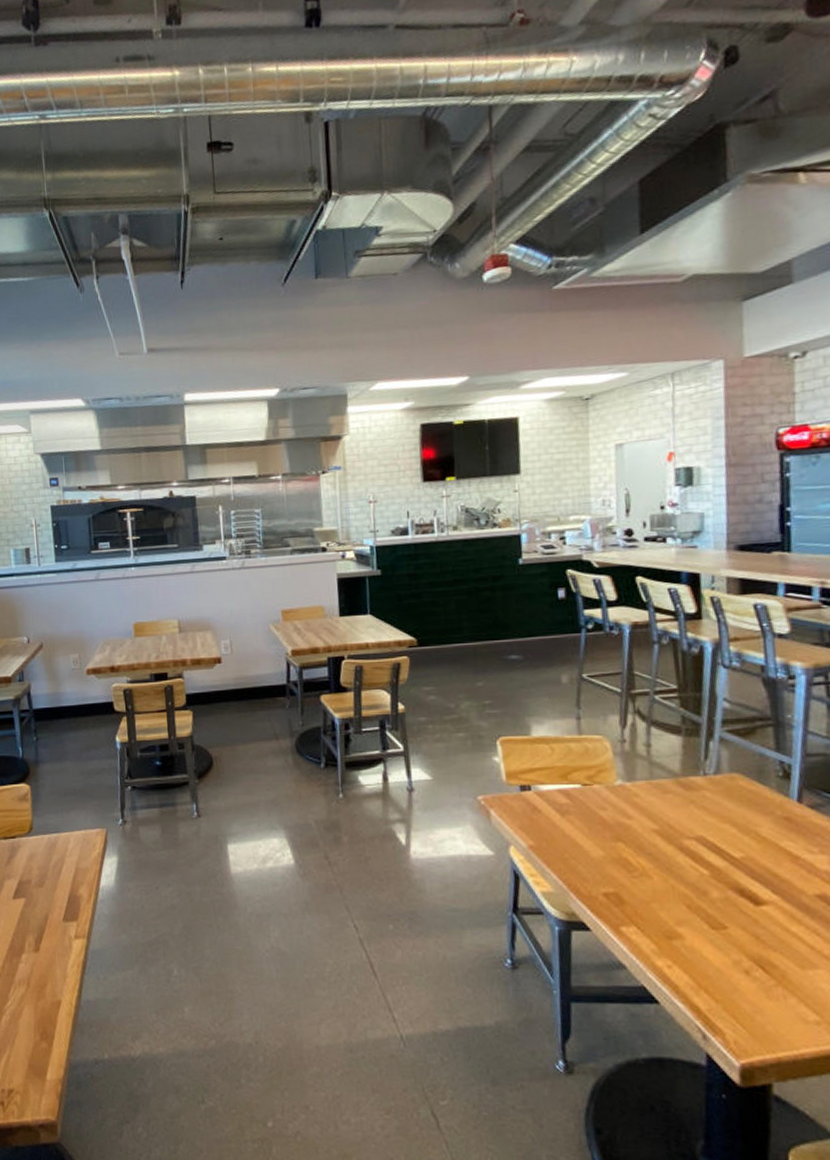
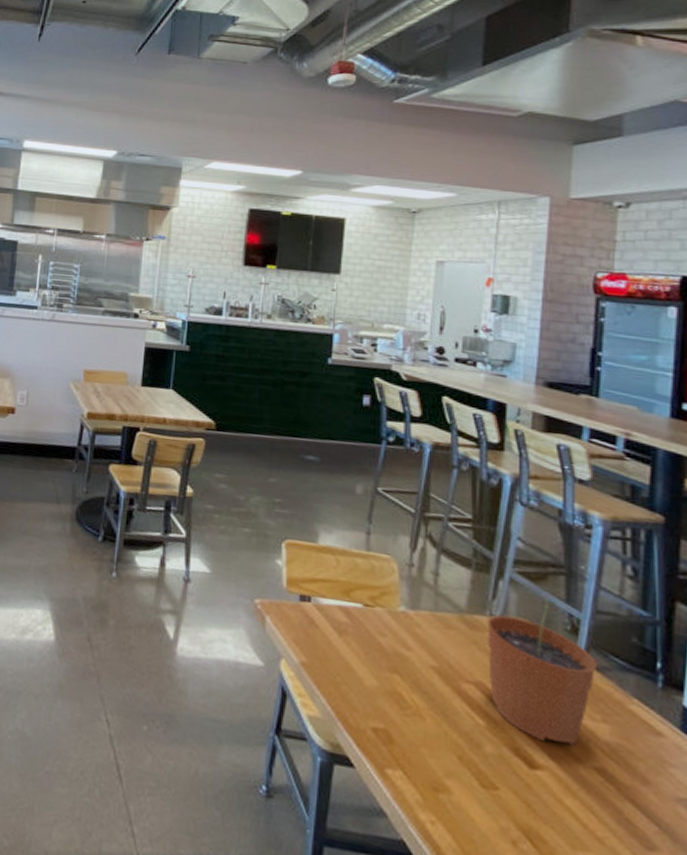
plant pot: none [701,750,811,880] -> present [487,597,597,746]

